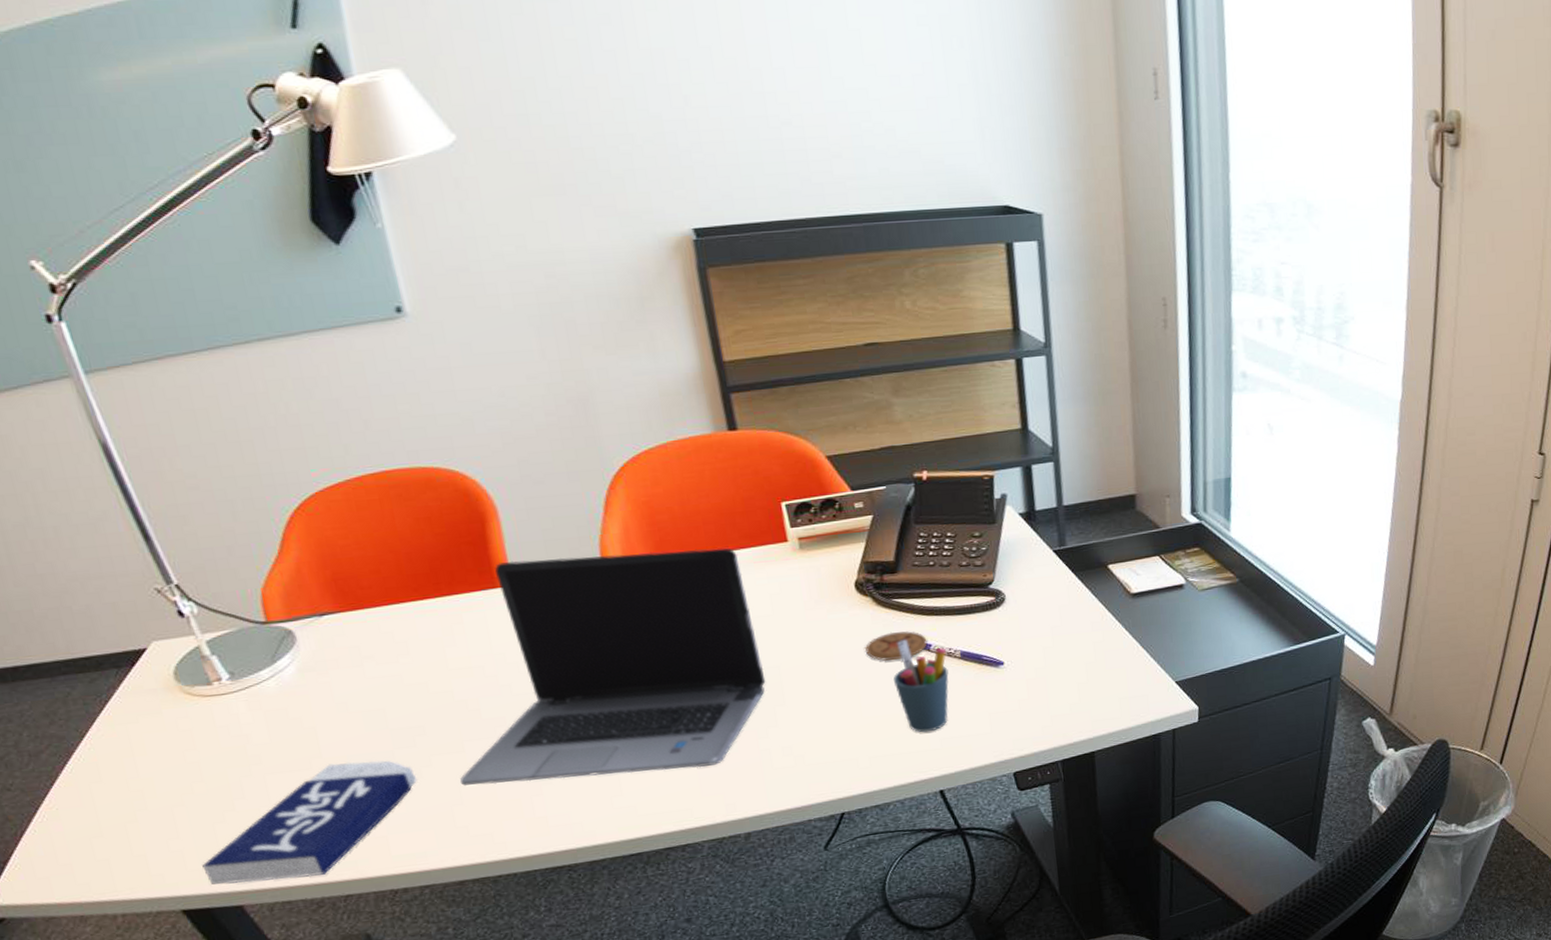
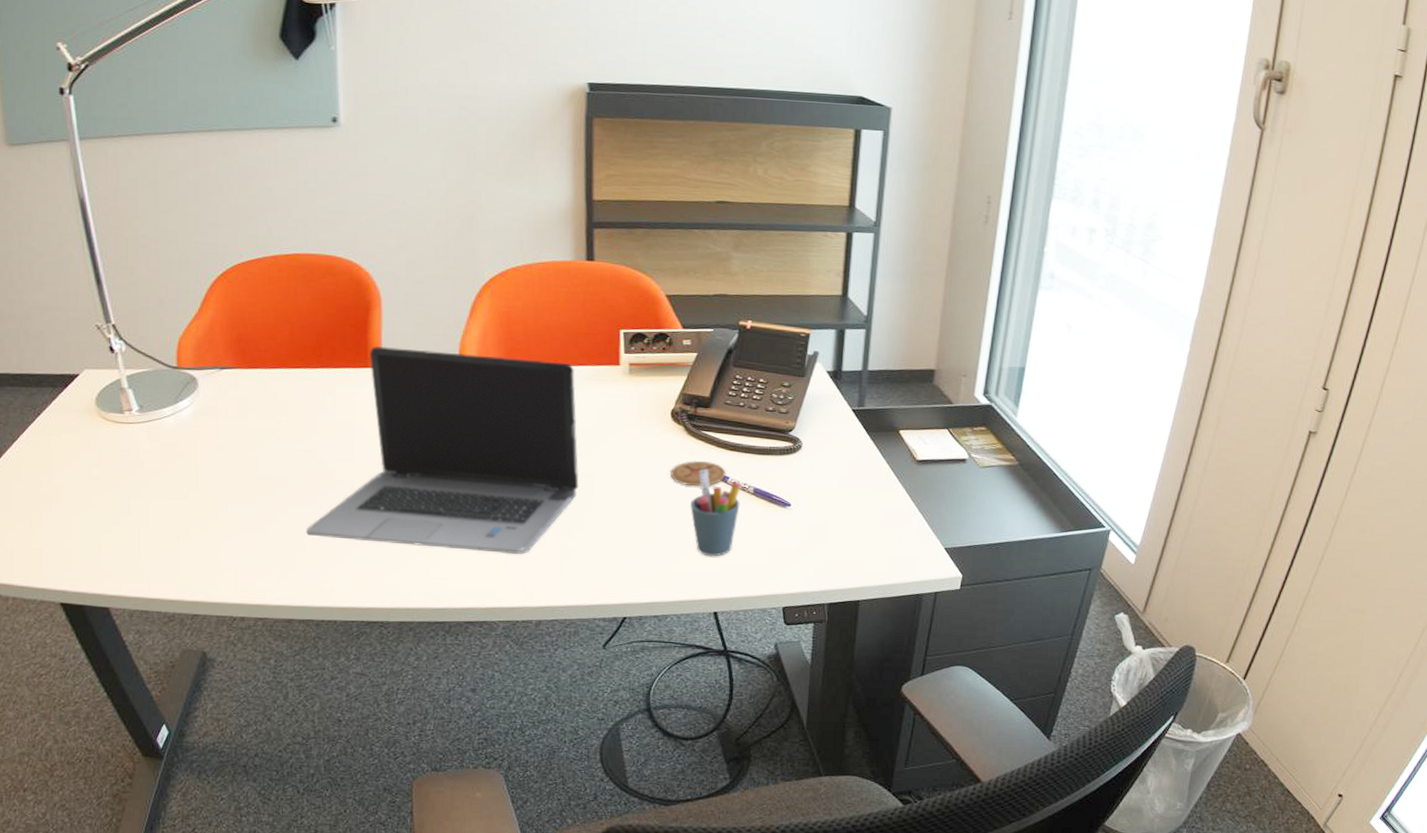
book: present [202,760,417,885] -> none [84,497,270,593]

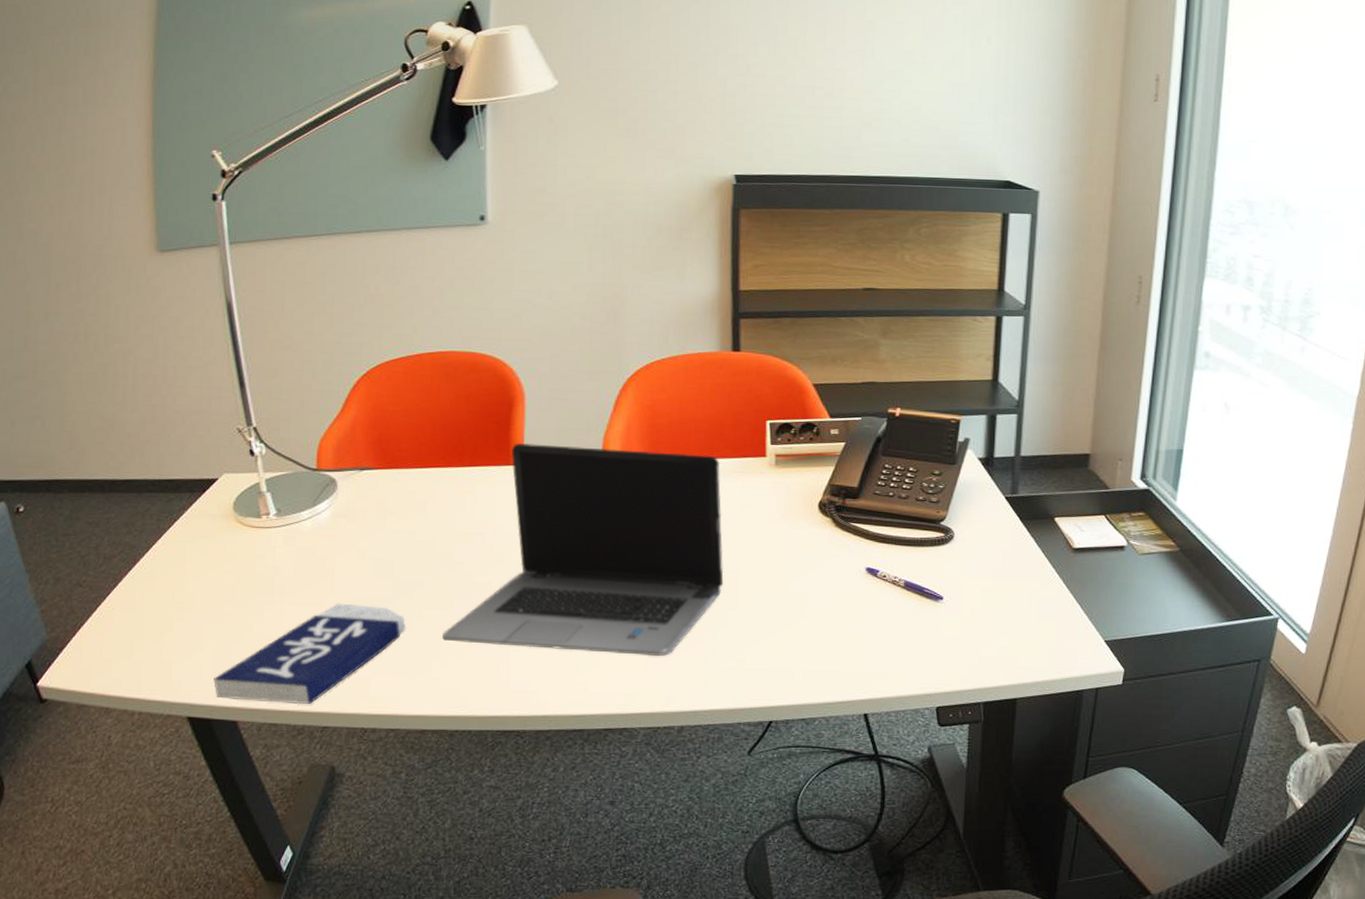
book: none [84,497,270,593] -> present [214,603,406,705]
coaster: present [670,460,726,487] -> none [818,553,876,581]
pen holder: present [690,469,741,557] -> none [839,562,891,655]

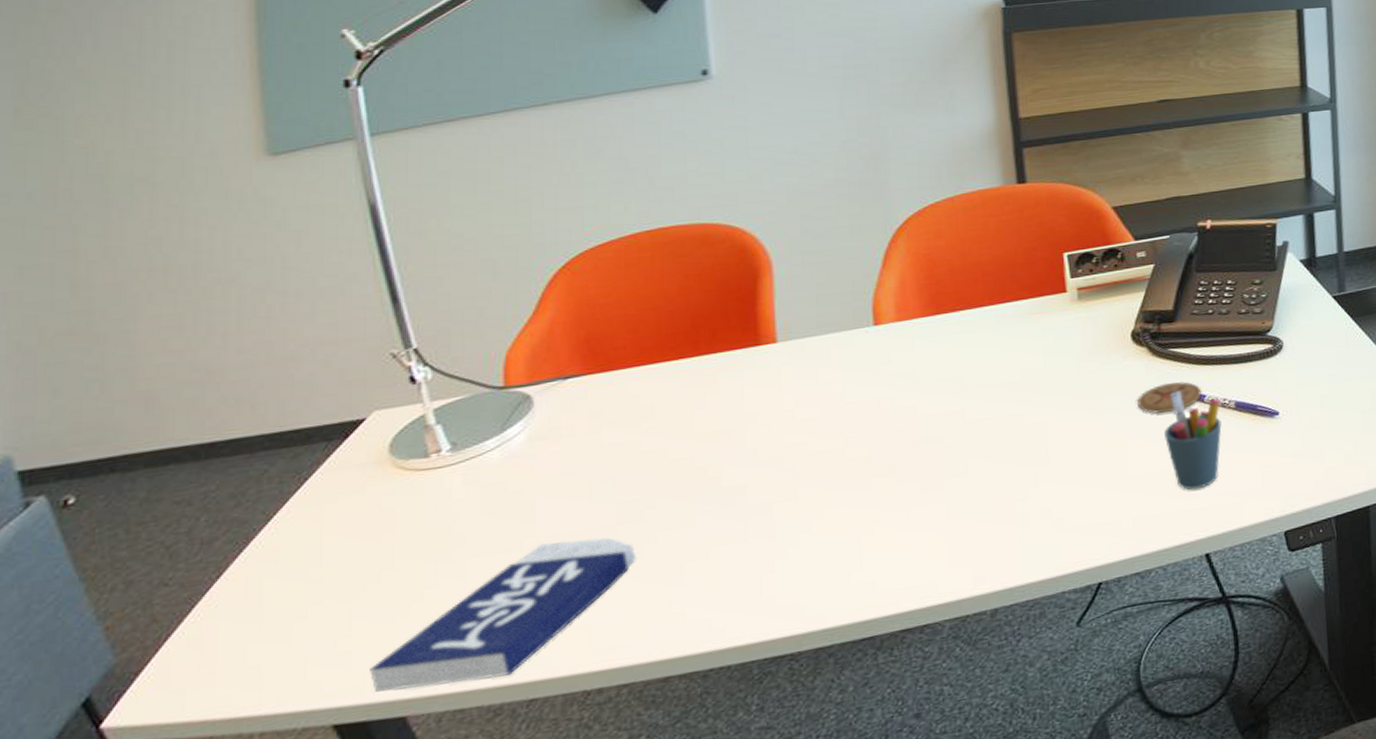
laptop computer: present [442,443,724,657] -> none [685,299,1031,565]
coaster: none [818,553,876,581] -> present [1137,382,1202,414]
pen holder: none [839,562,891,655] -> present [1164,390,1222,490]

